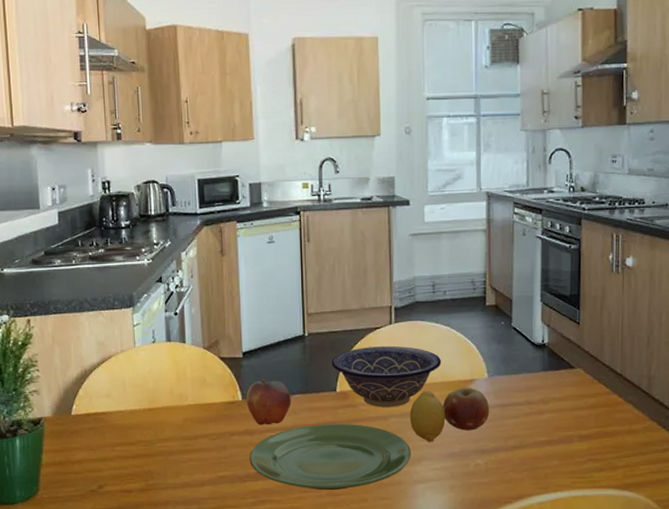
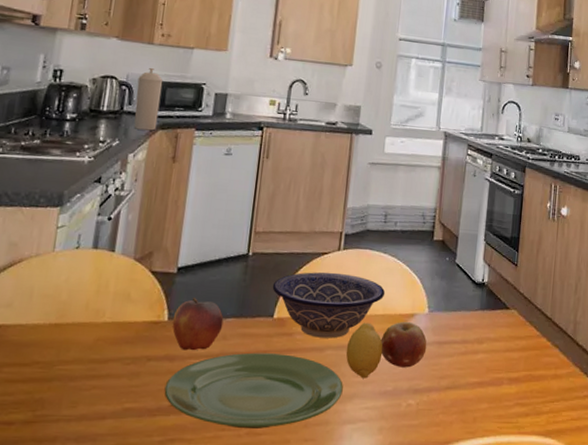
canister: none [176,167,201,230] -> present [134,67,163,131]

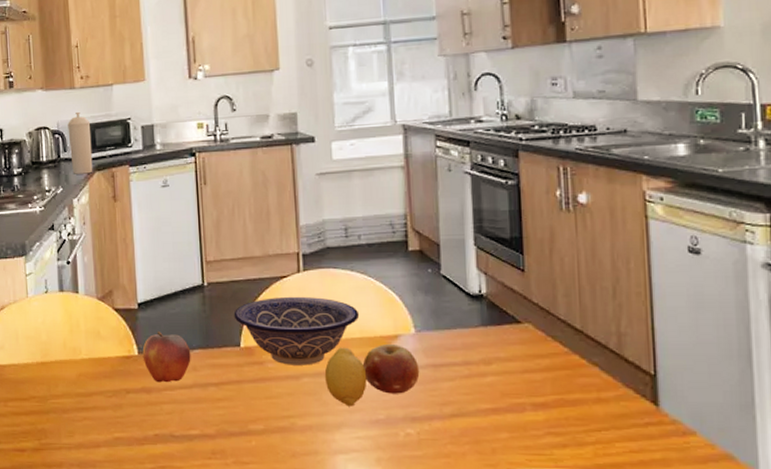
plate: present [164,352,343,429] -> none [147,383,328,458]

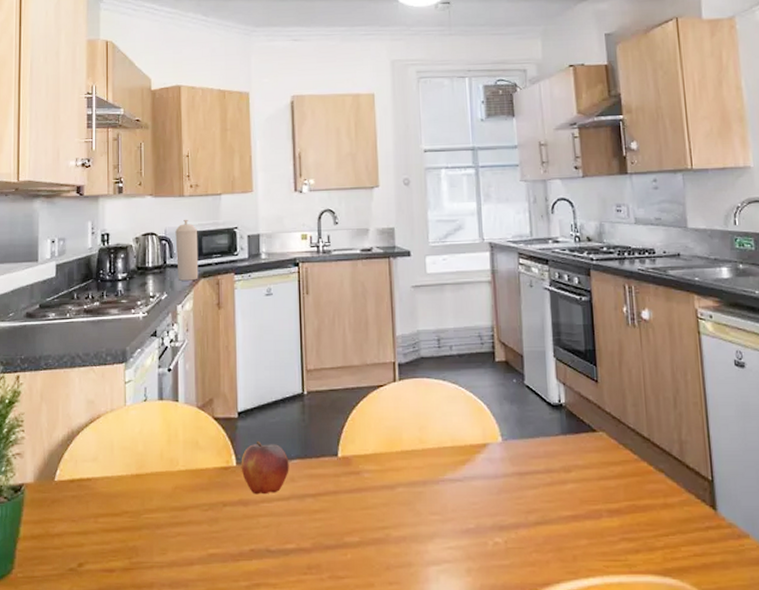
decorative bowl: present [233,296,360,365] -> none [332,405,451,475]
fruit: present [324,347,367,407] -> none [418,456,458,516]
fruit: present [362,345,420,394] -> none [453,453,507,503]

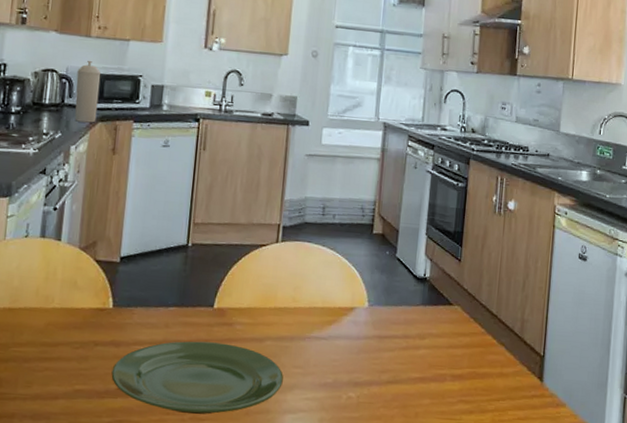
fruit: present [241,440,289,495] -> none [117,285,166,338]
plate: none [243,494,421,572] -> present [111,341,283,414]

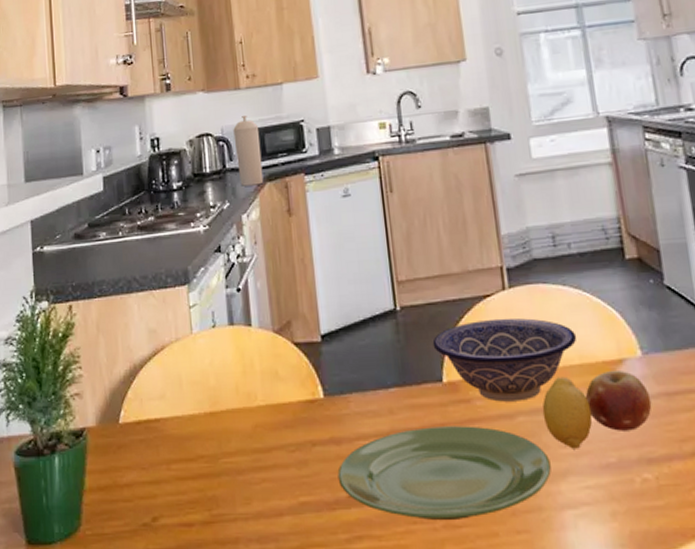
decorative bowl: none [212,263,324,330] -> present [432,318,577,402]
fruit: none [285,314,323,370] -> present [542,376,593,449]
fruit: none [320,315,367,361] -> present [585,371,652,431]

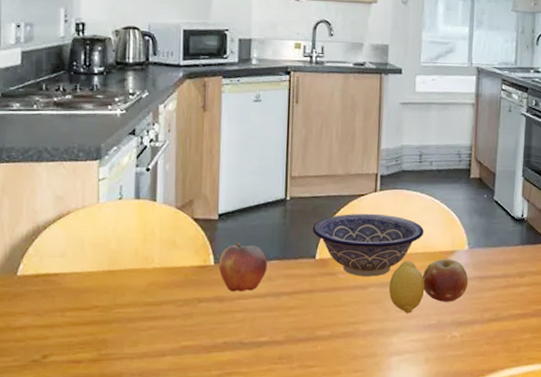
canister: present [233,115,264,187] -> none [160,15,186,81]
fruit: none [328,367,387,431] -> present [218,241,268,292]
plate: present [337,426,551,520] -> none [217,292,388,361]

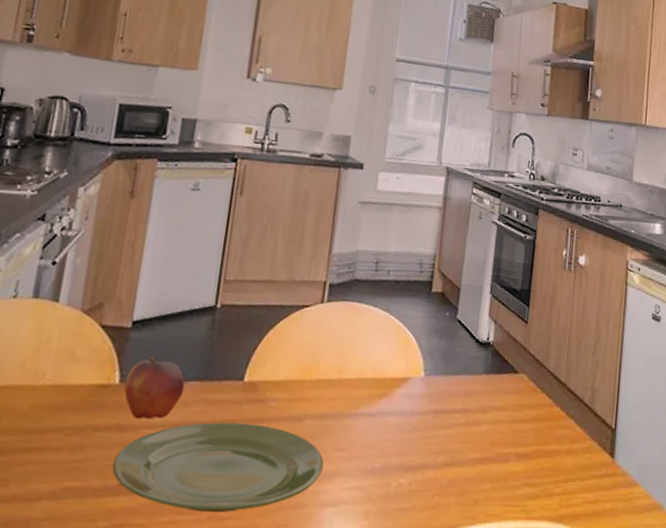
plate: none [217,292,388,361] -> present [112,422,324,512]
decorative bowl: present [312,213,424,277] -> none [243,328,375,406]
fruit: present [388,260,425,313] -> none [327,387,371,453]
fruit: present [422,259,469,302] -> none [368,387,422,441]

